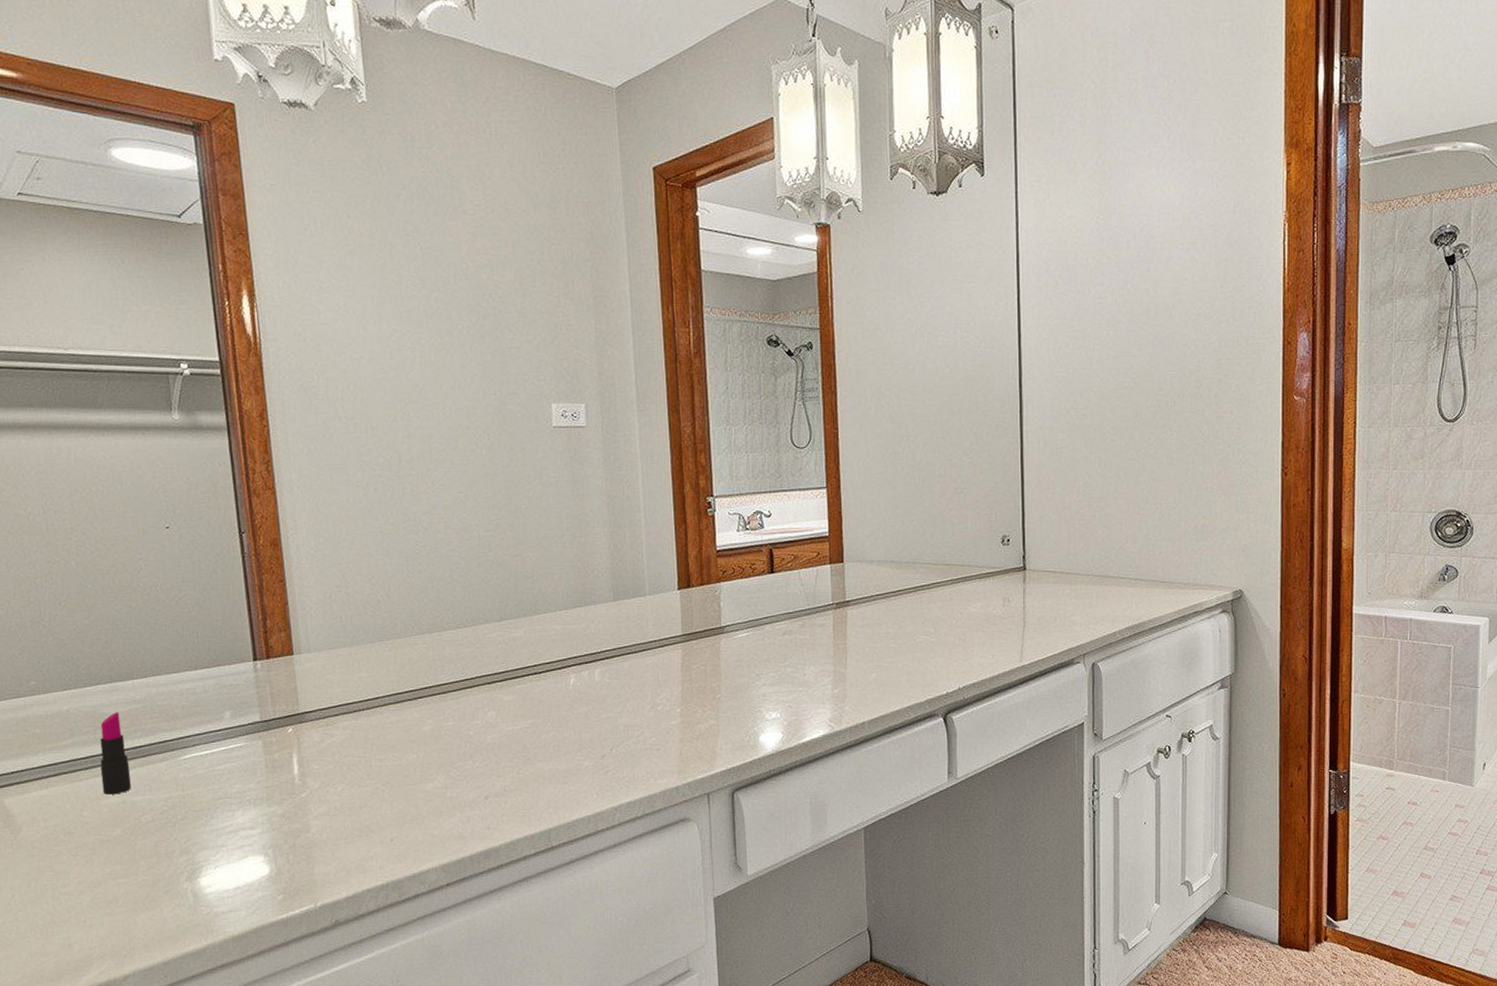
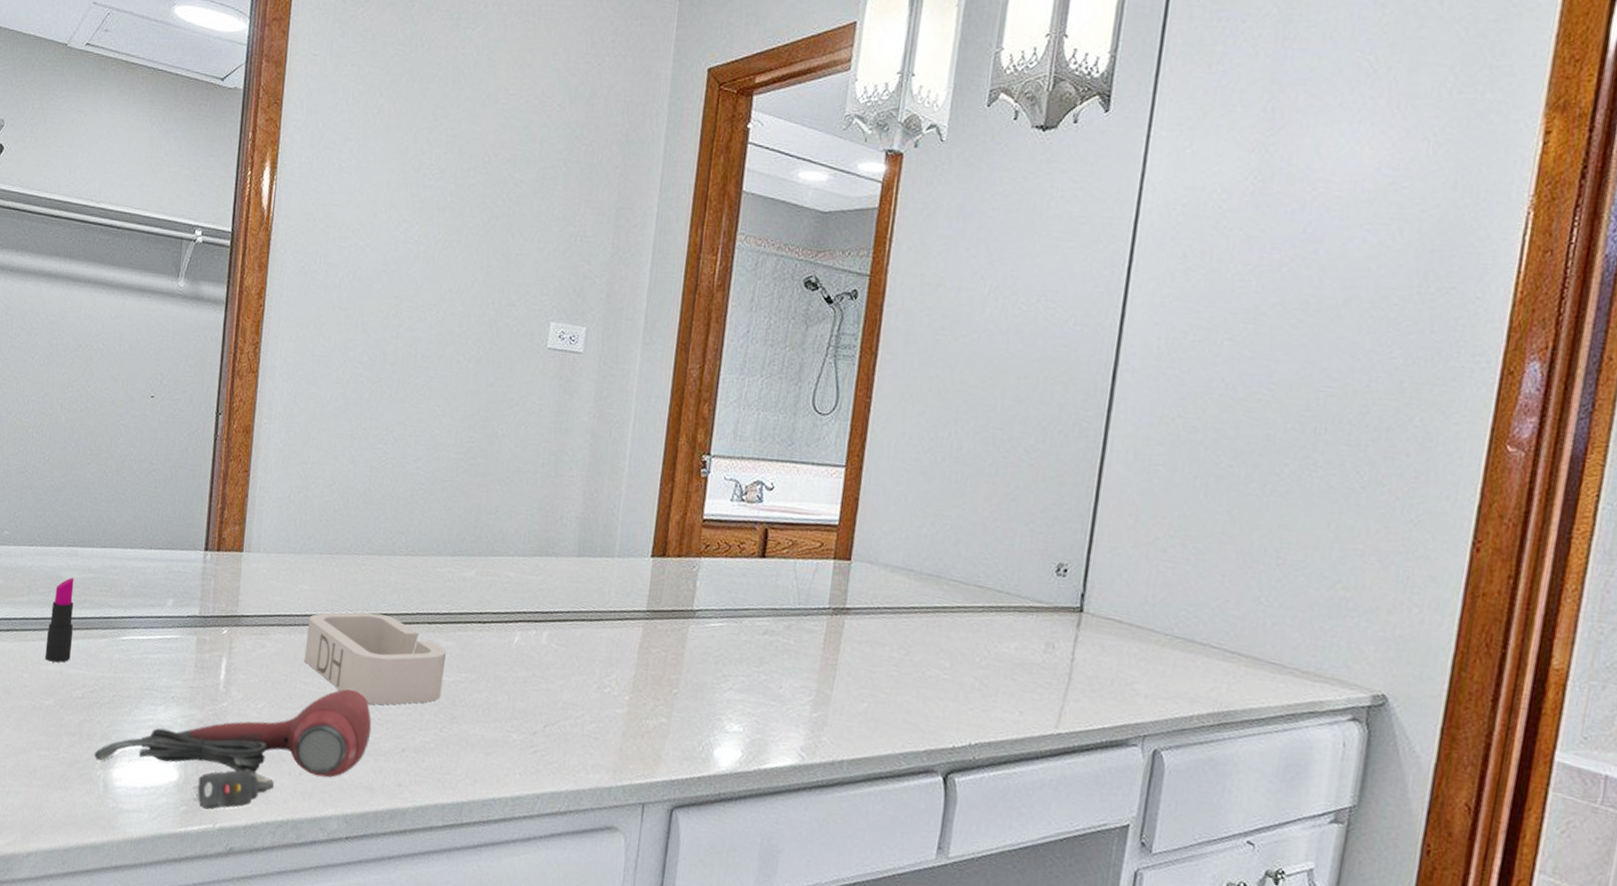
hair dryer: none [176,755,453,893] -> present [94,689,372,810]
soap dish: none [372,684,512,764] -> present [304,612,446,705]

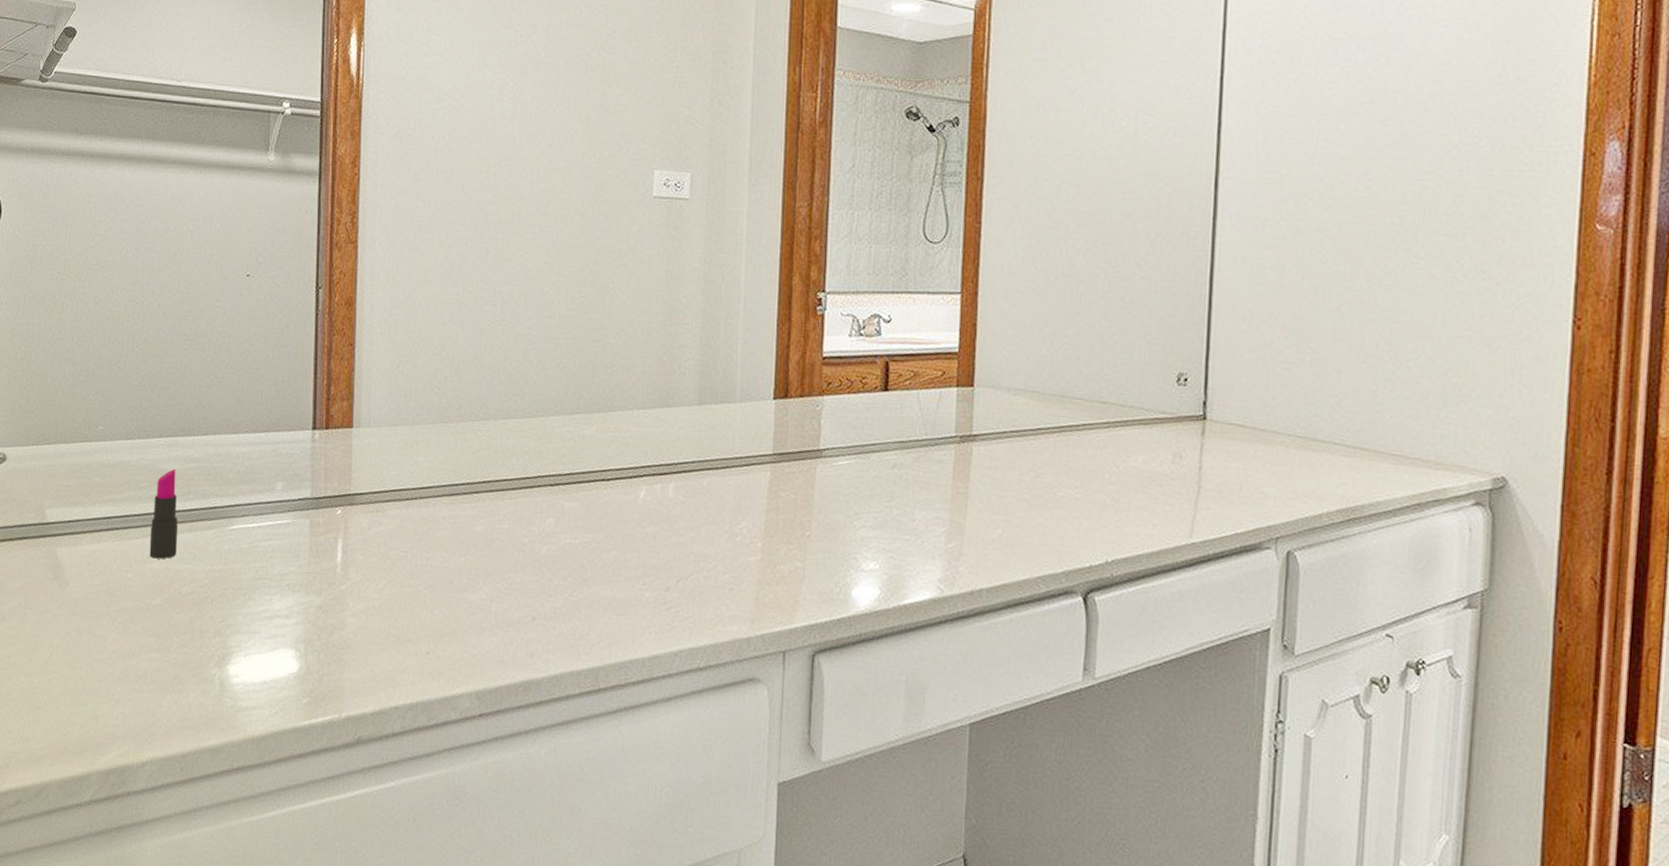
hair dryer: present [94,689,372,810] -> none [208,560,499,700]
soap dish: present [304,612,446,705] -> none [423,479,571,574]

